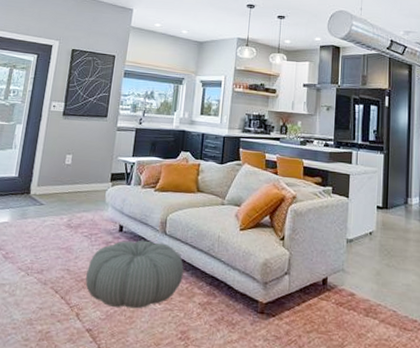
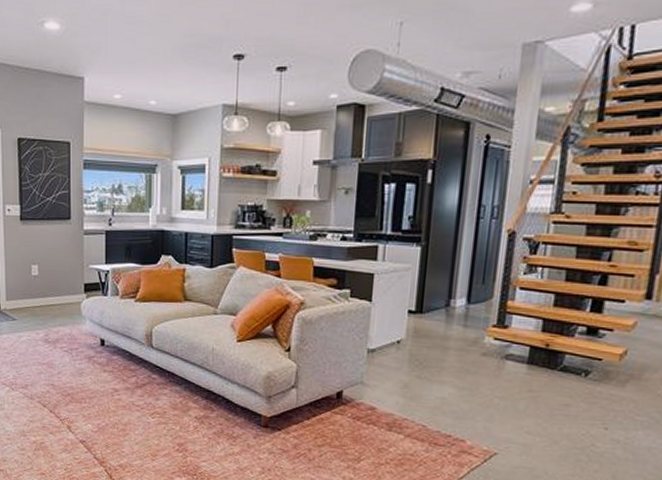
pouf: present [85,240,184,309] -> none [72,354,176,422]

